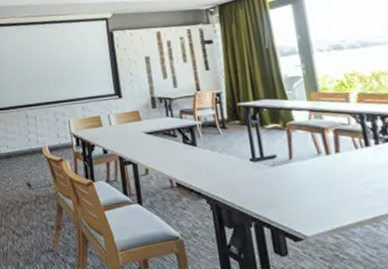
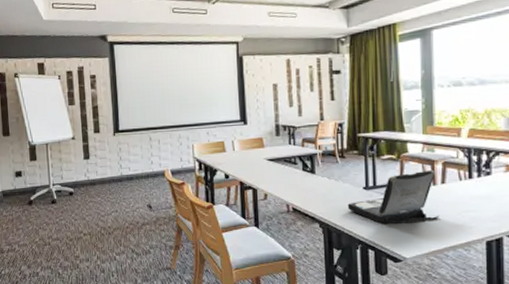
laptop: none [235,138,338,198] -> present [347,170,439,224]

